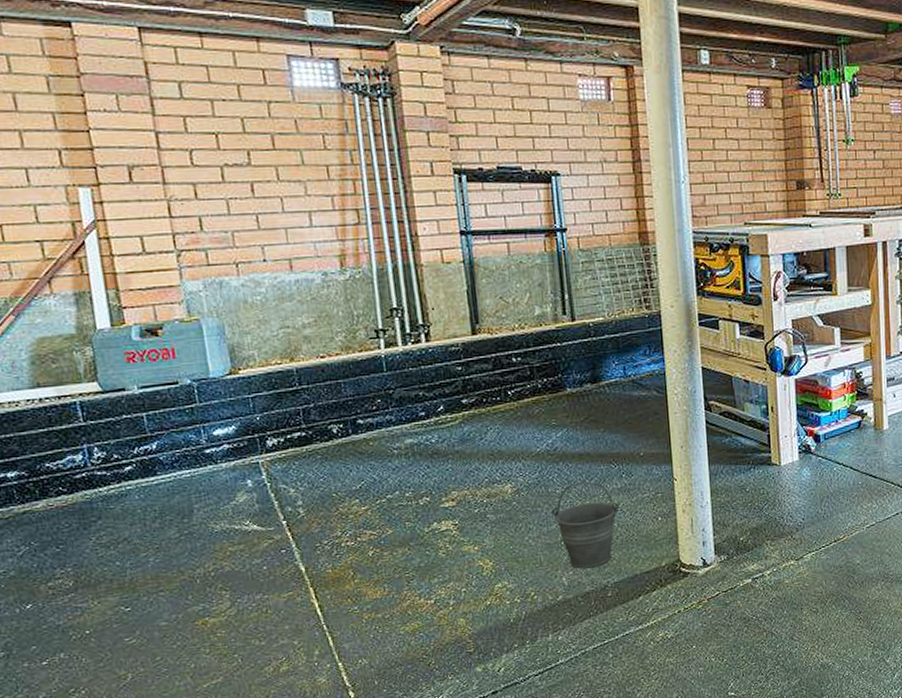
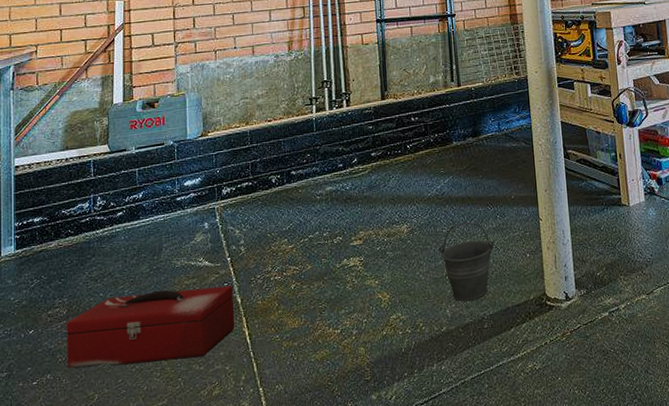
toolbox: none [75,552,301,647] -> present [67,285,235,369]

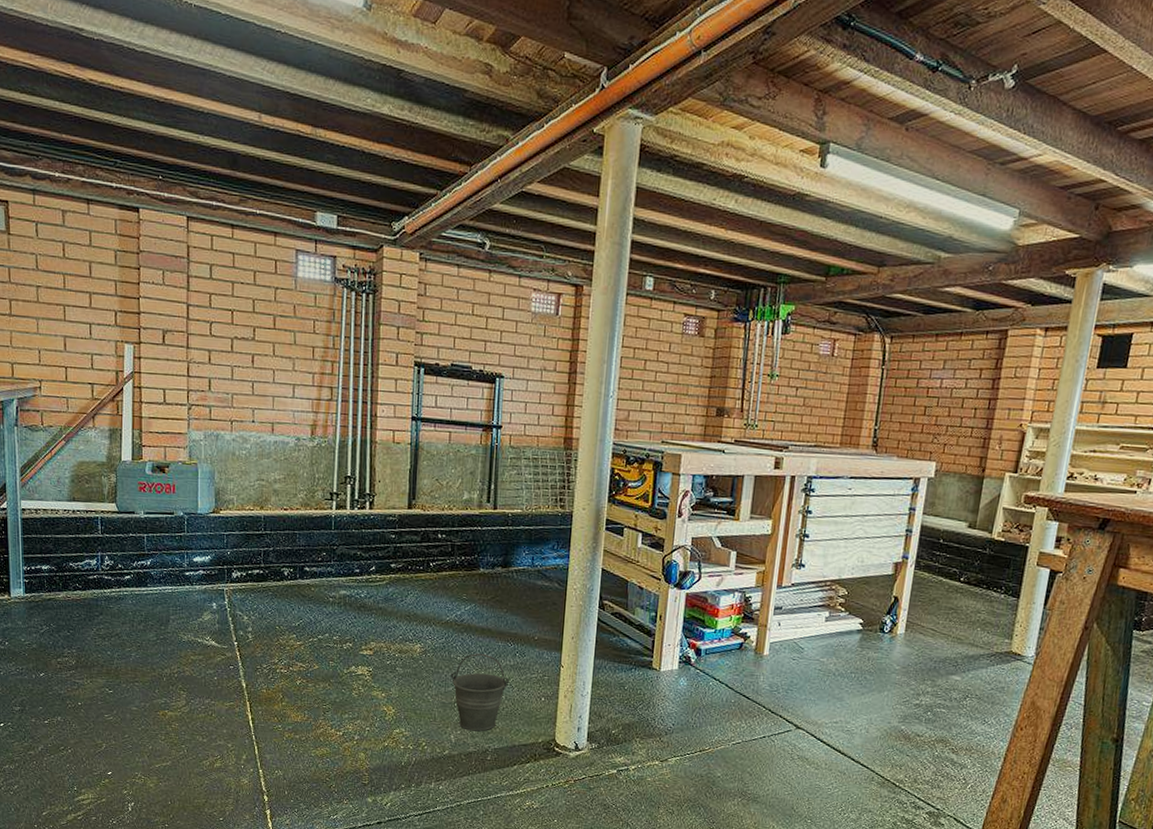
toolbox: present [67,285,235,369] -> none [75,657,239,730]

